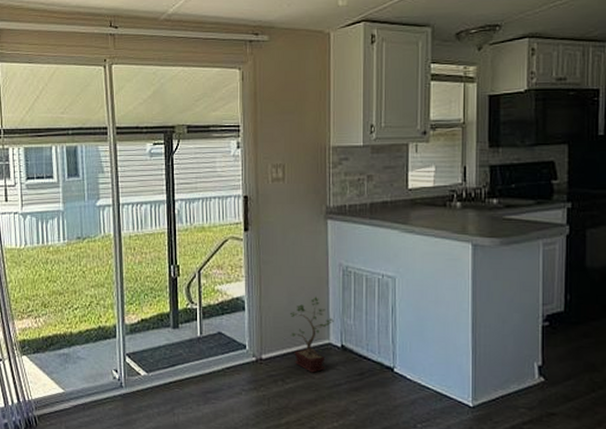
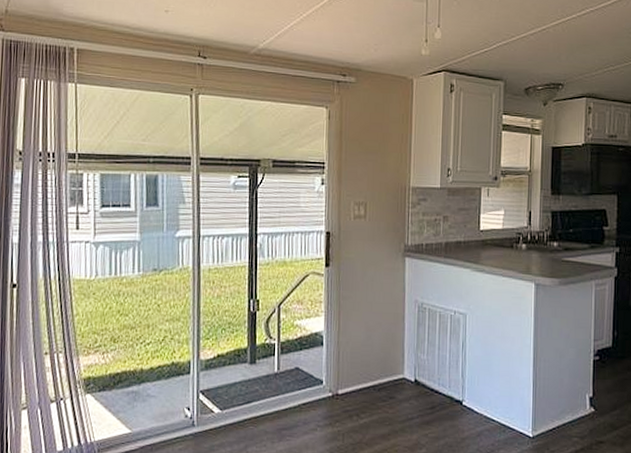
potted plant: present [290,296,334,373] -> none [366,331,408,407]

